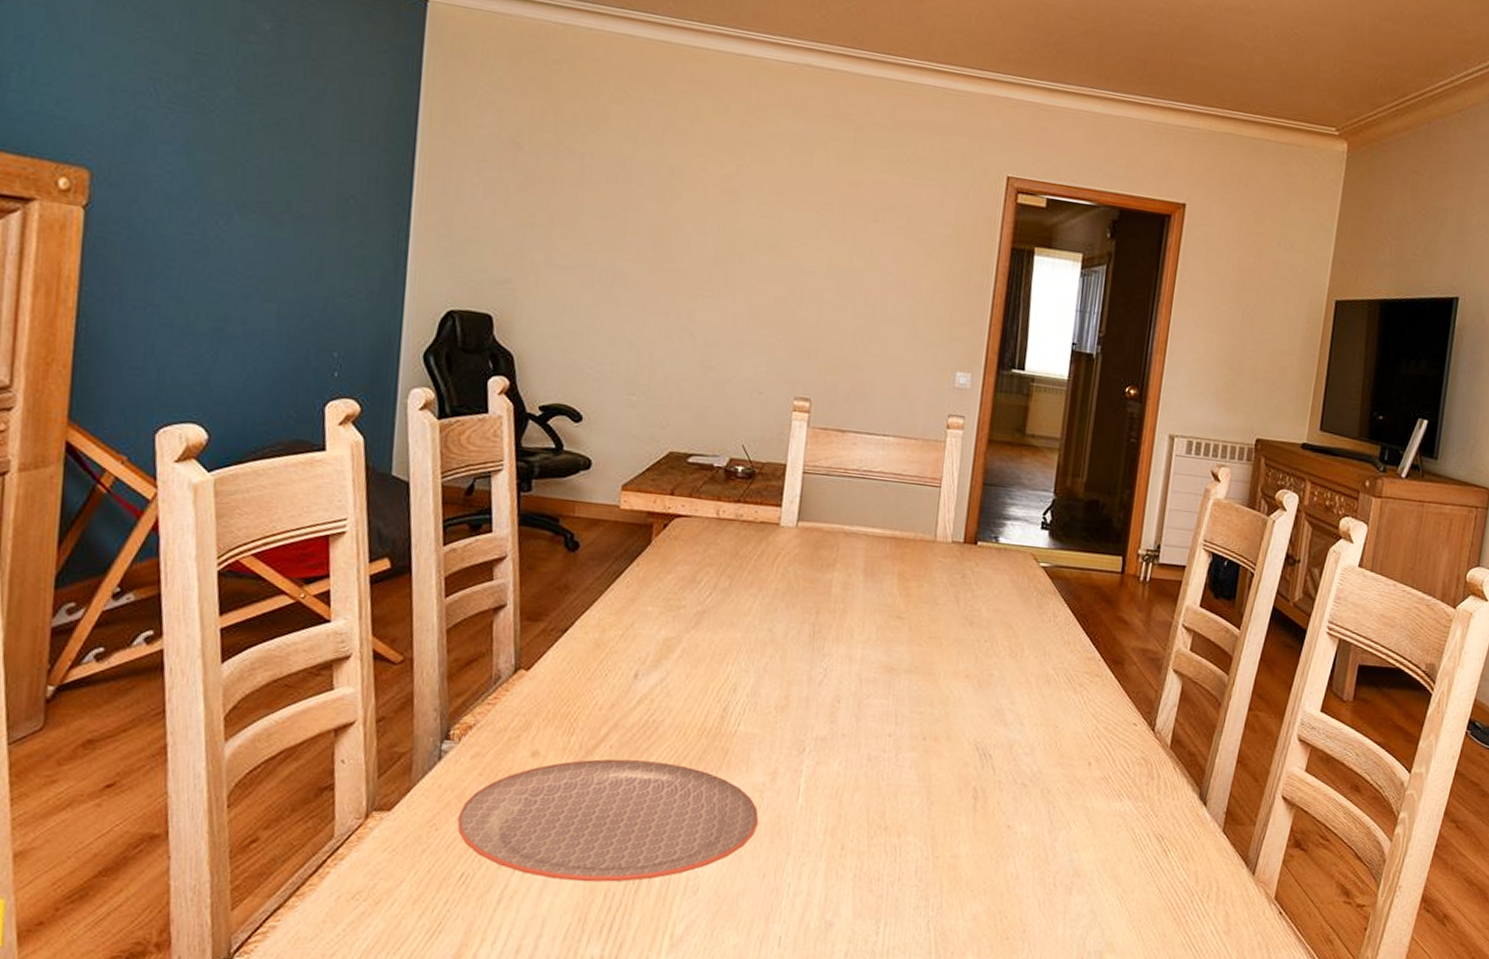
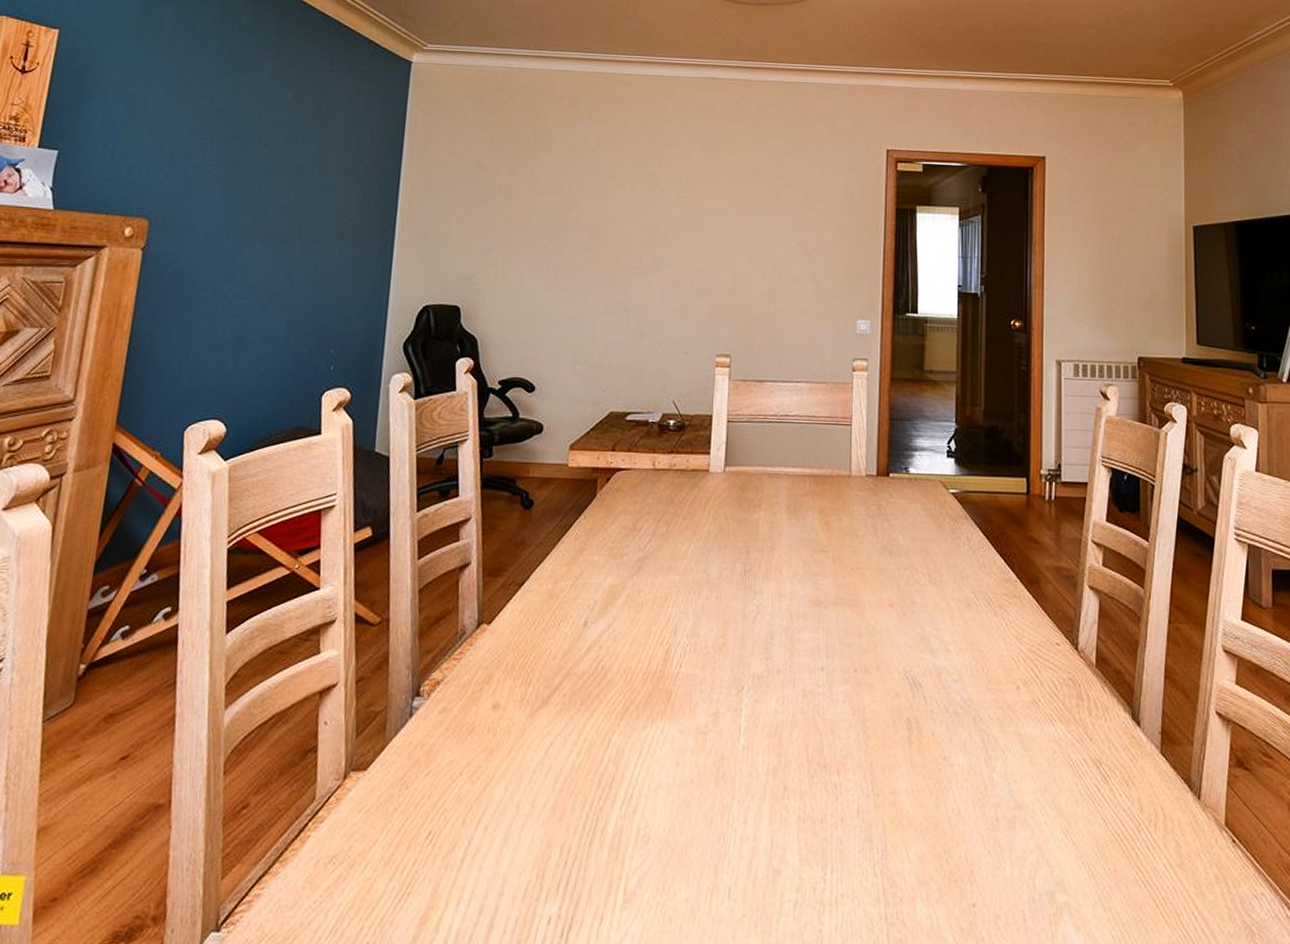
plate: present [457,758,759,882] -> none [425,707,704,836]

